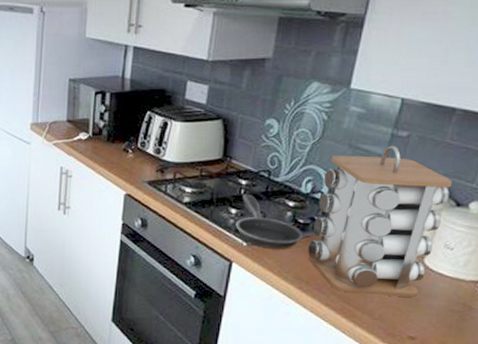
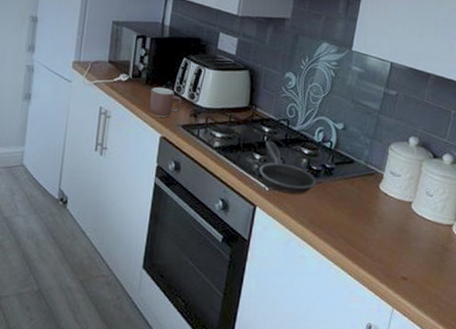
mug: none [111,143,146,175] -> present [149,87,182,118]
spice rack: present [308,145,452,297] -> none [320,102,430,240]

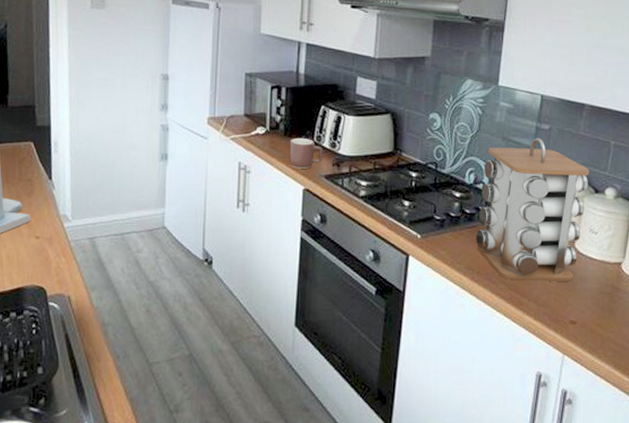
frying pan: present [259,140,317,194] -> none [409,186,471,240]
spice rack: none [320,102,430,240] -> present [476,137,589,282]

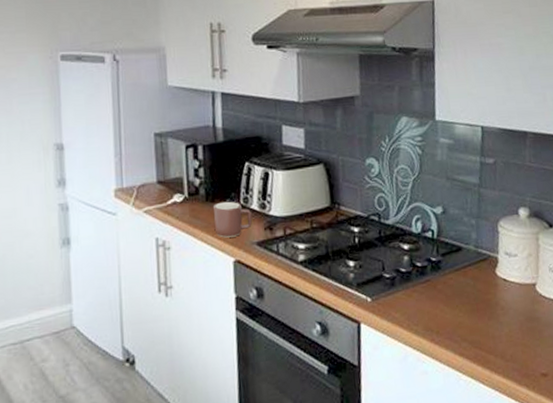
spice rack: present [476,137,589,282] -> none [430,173,542,336]

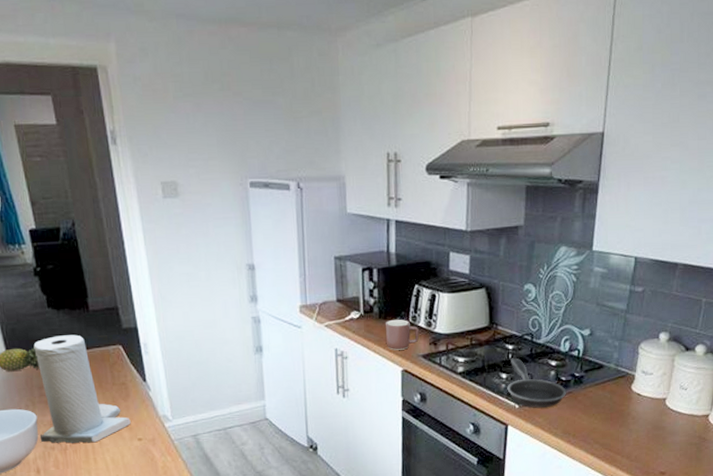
frying pan: none [356,241,425,301] -> present [507,357,567,408]

